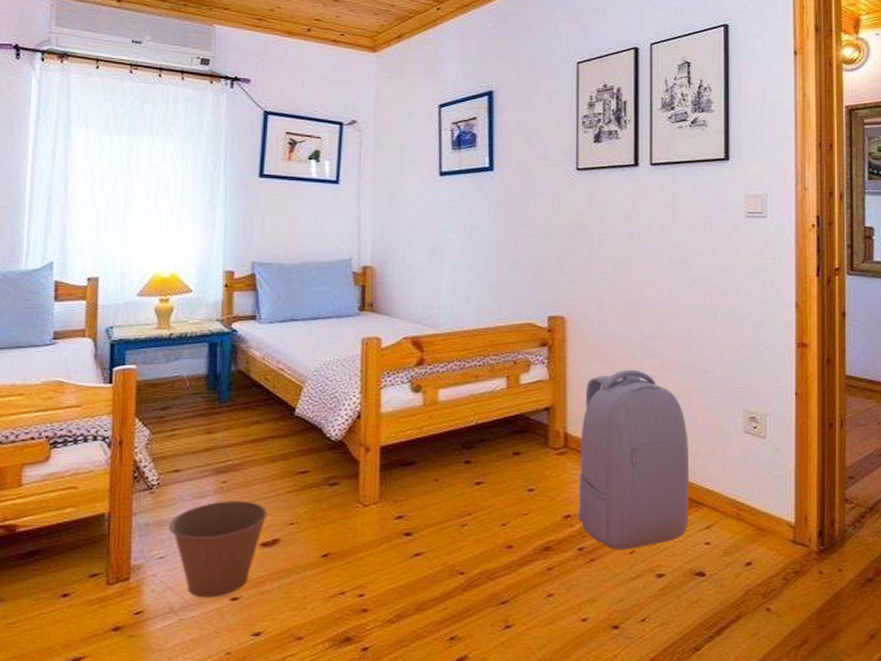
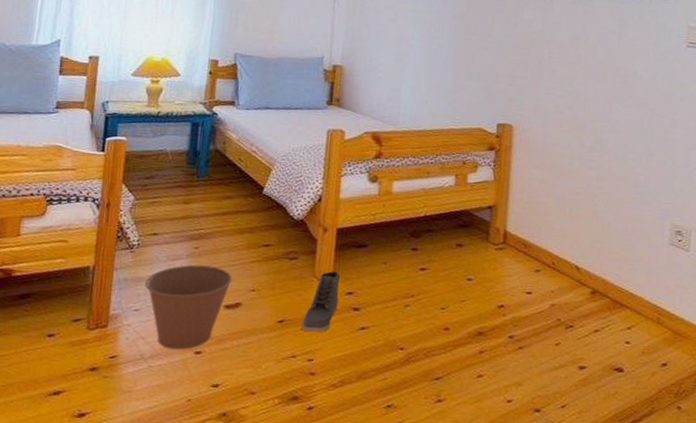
sneaker: none [349,495,388,565] -> present [302,271,341,333]
backpack: present [578,369,690,550] -> none [511,177,618,342]

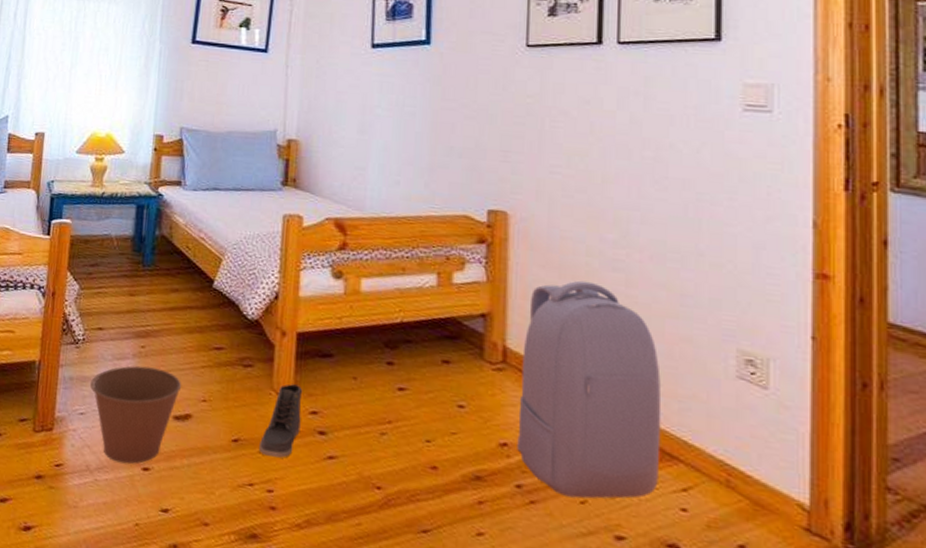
backpack: none [511,177,618,342] -> present [517,280,662,499]

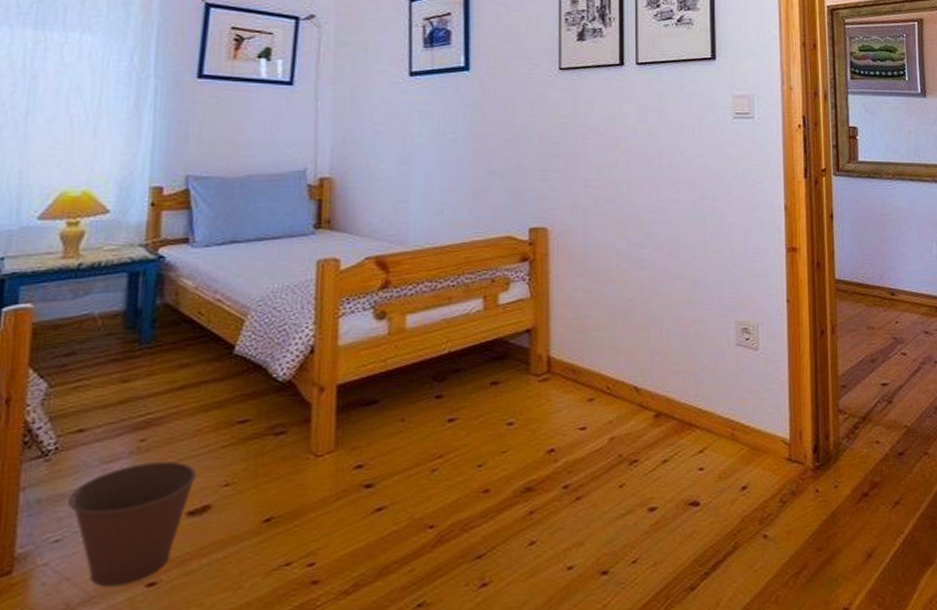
sneaker: present [259,384,303,458] -> none [297,441,346,528]
backpack: present [517,280,662,499] -> none [563,282,682,485]

